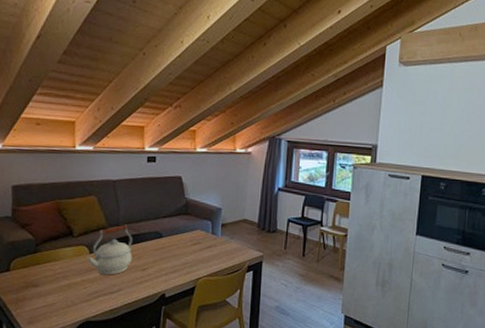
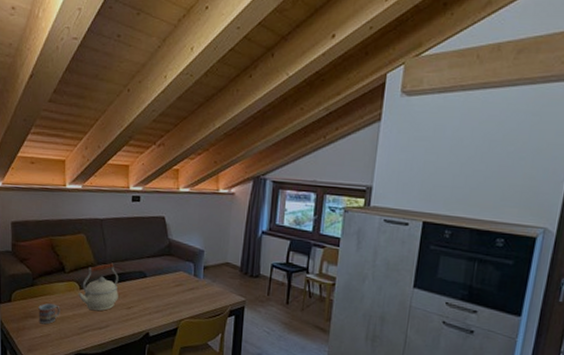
cup: none [41,270,67,293] -> present [38,303,60,325]

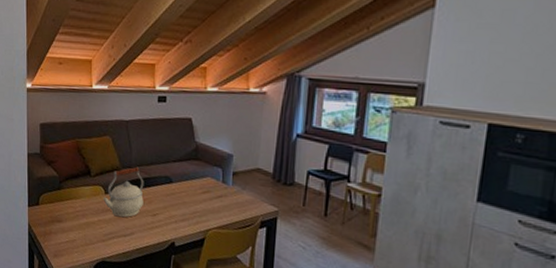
cup: present [38,303,60,325] -> none [64,208,86,230]

